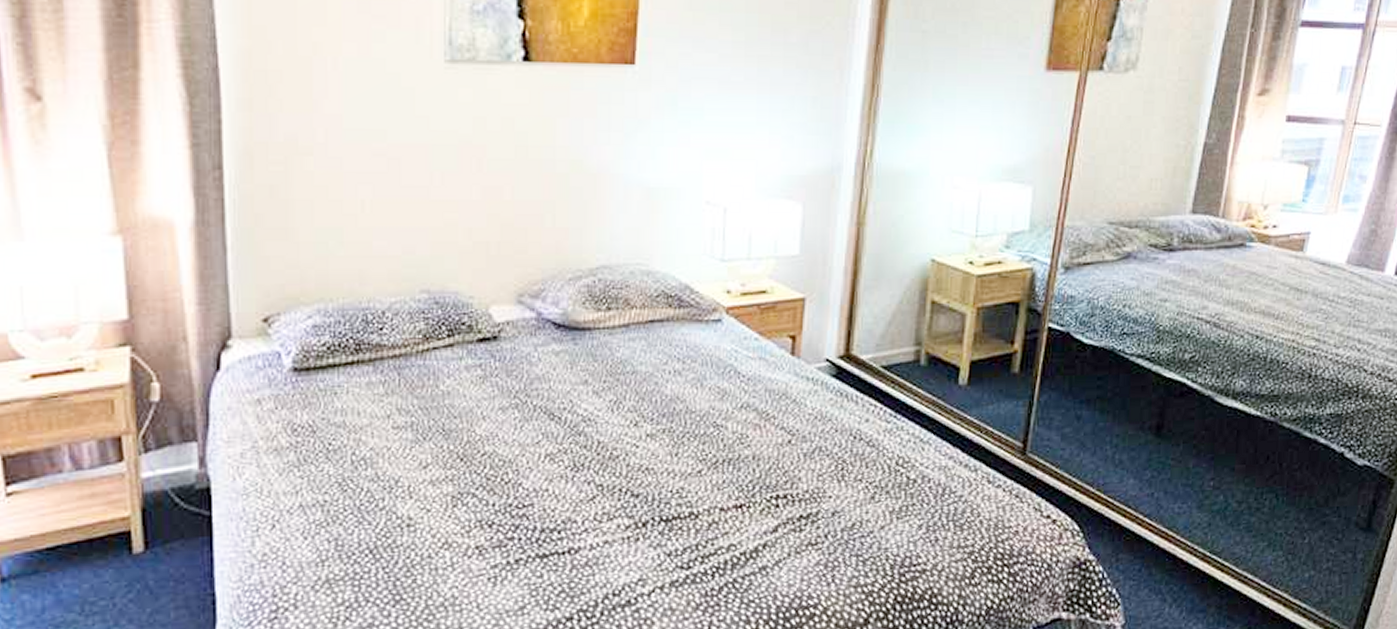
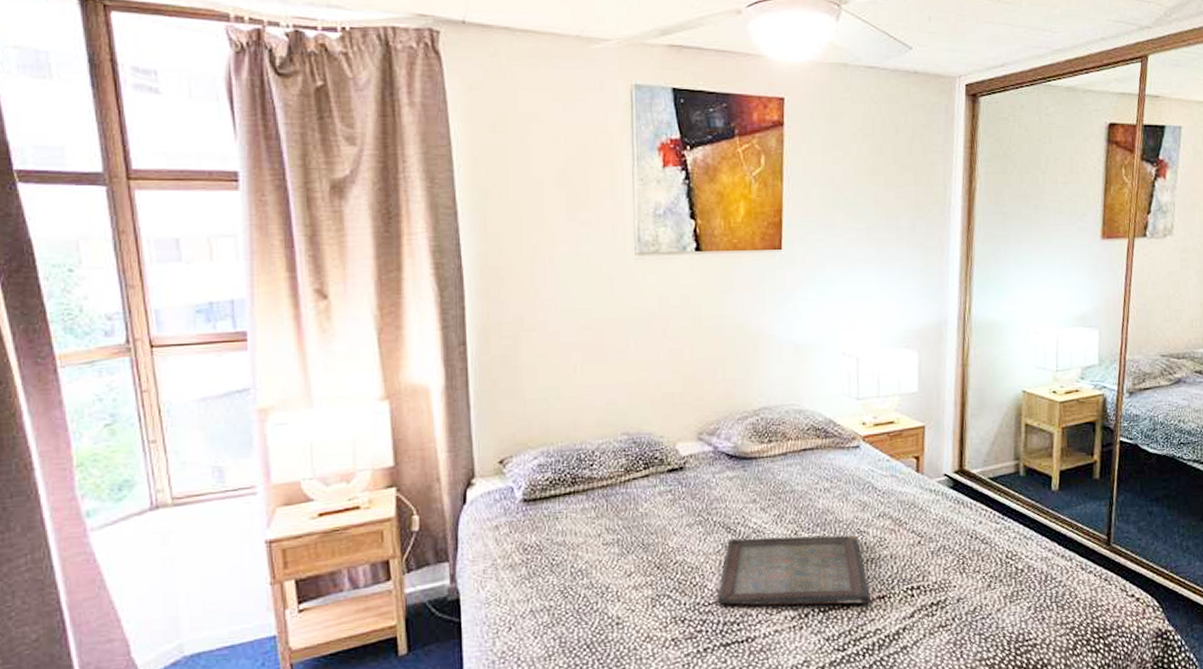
serving tray: none [533,427,725,514] -> present [717,535,870,606]

